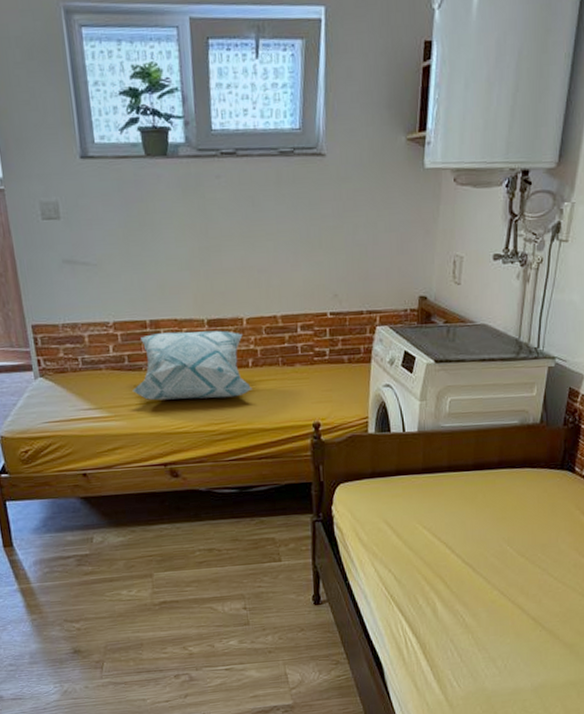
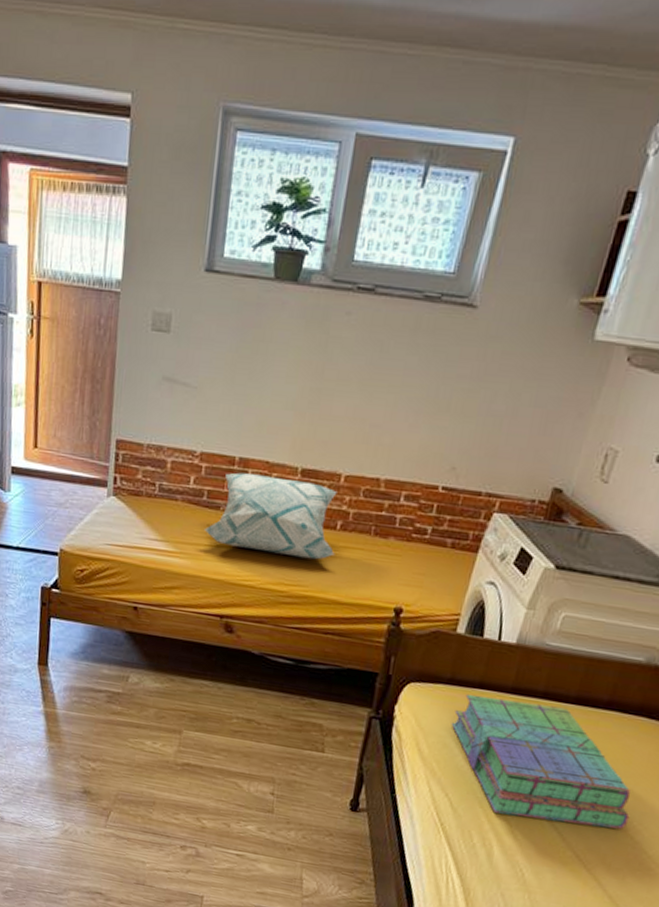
stack of books: none [380,475,534,575] -> present [451,693,630,829]

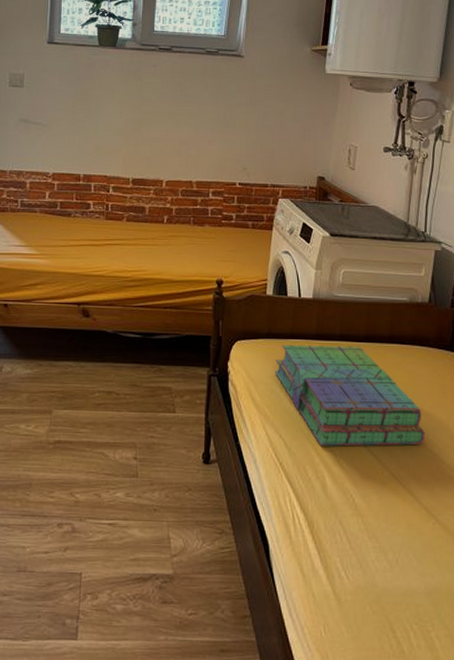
decorative pillow: present [205,472,337,560] -> none [60,186,165,249]

